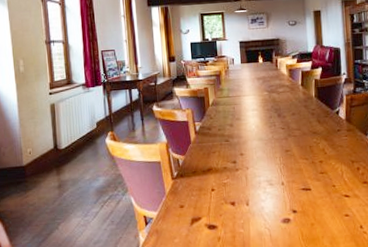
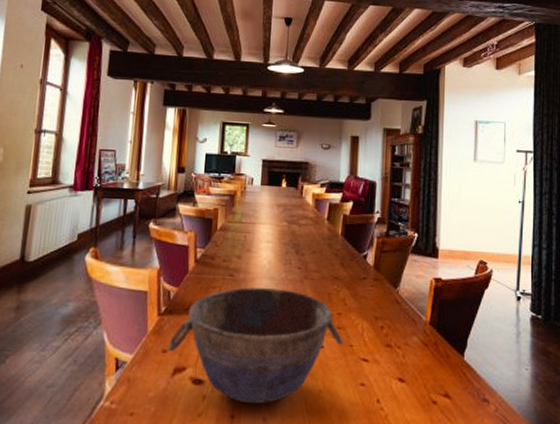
bowl: none [184,147,327,240] -> present [168,287,344,404]

